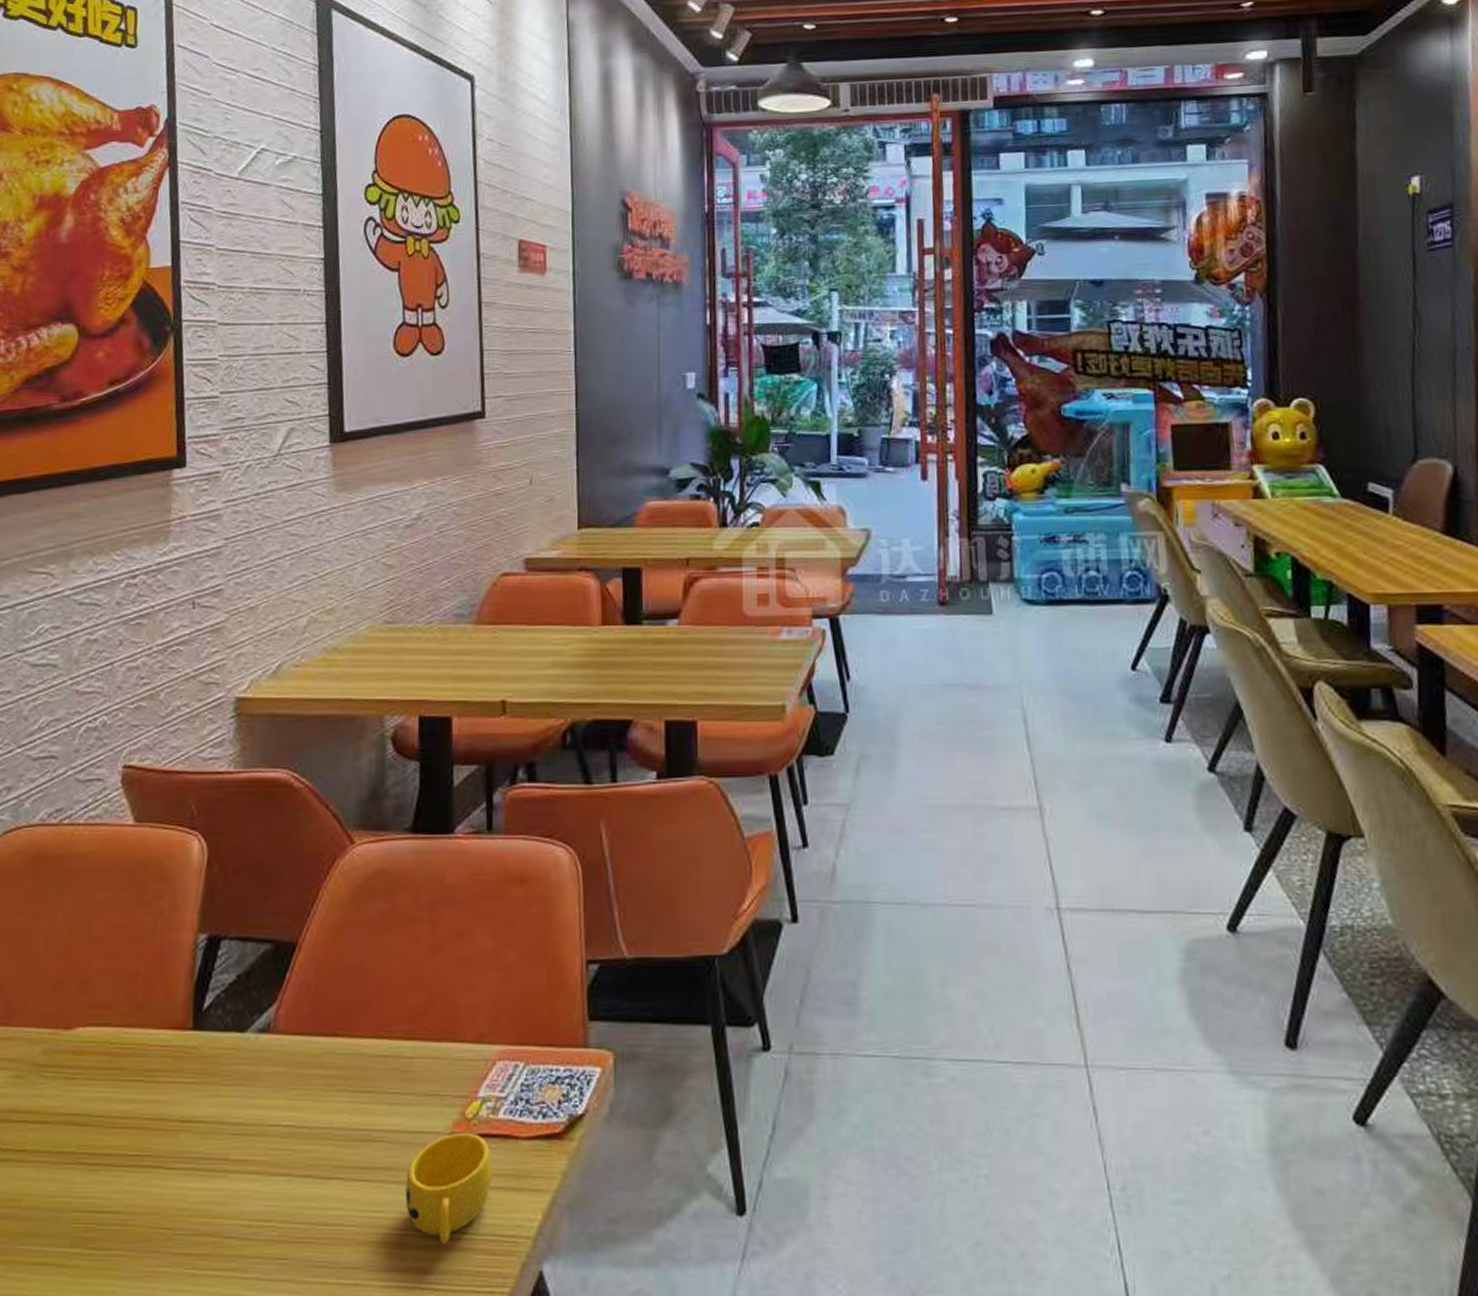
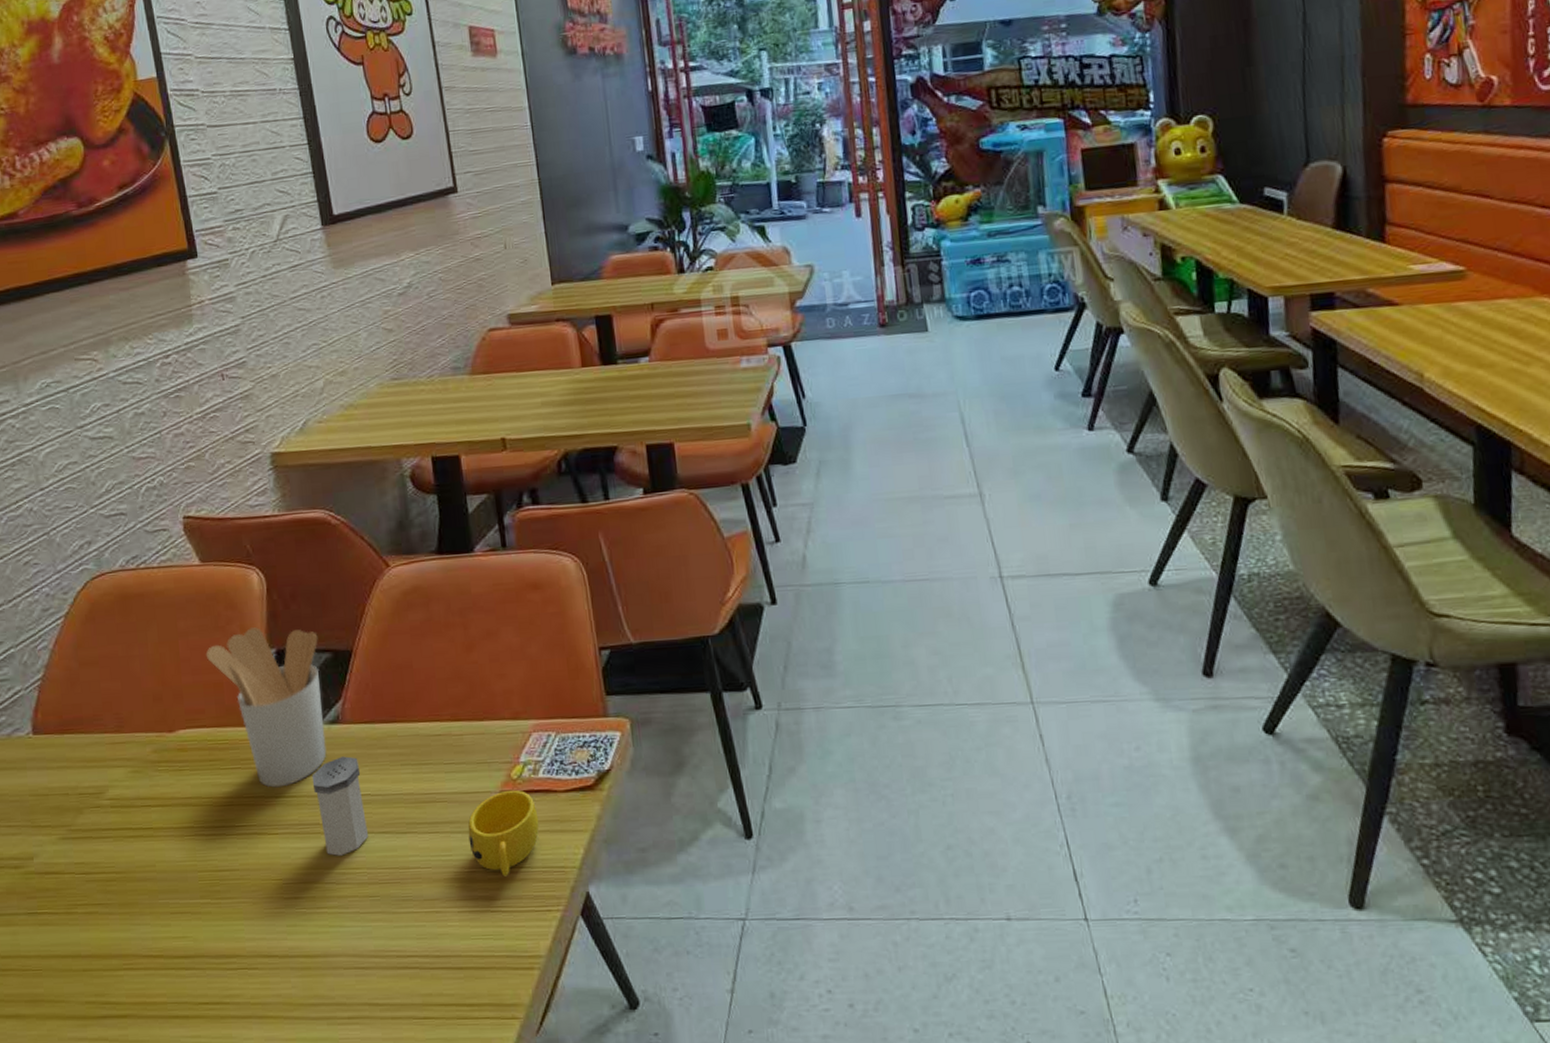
utensil holder: none [123,904,259,1109] -> present [205,626,327,788]
salt shaker: none [227,1075,287,1203] -> present [312,756,369,856]

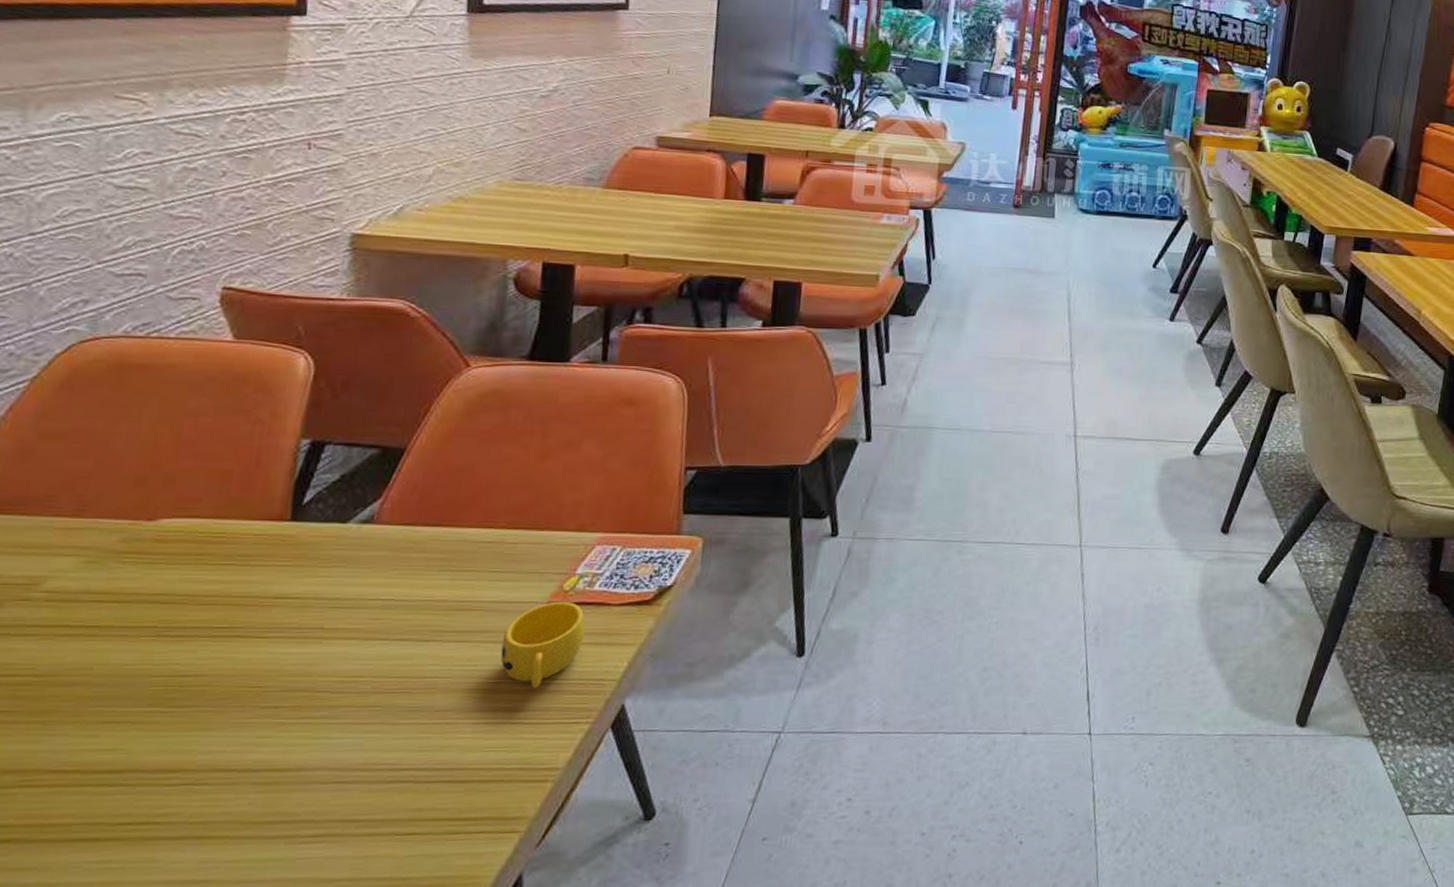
utensil holder: present [205,626,327,788] -> none [217,413,367,588]
salt shaker: present [312,756,369,856] -> none [324,558,388,663]

